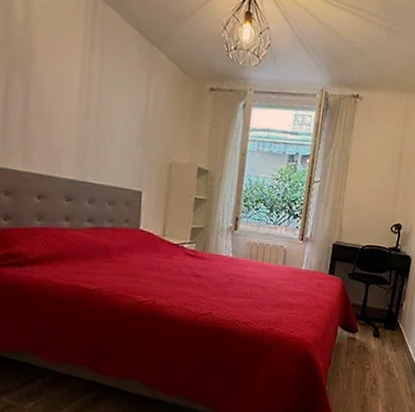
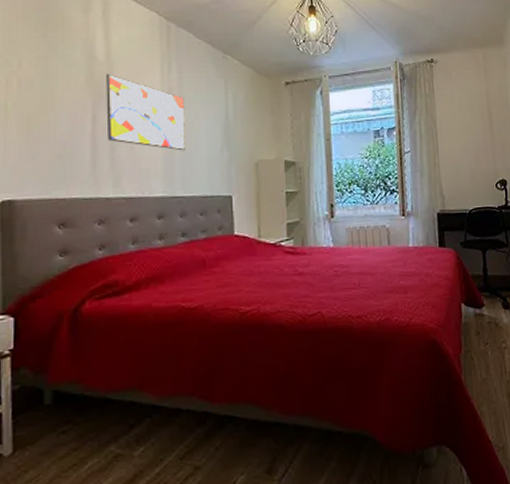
wall art: none [20,39,105,138] -> present [106,73,185,151]

